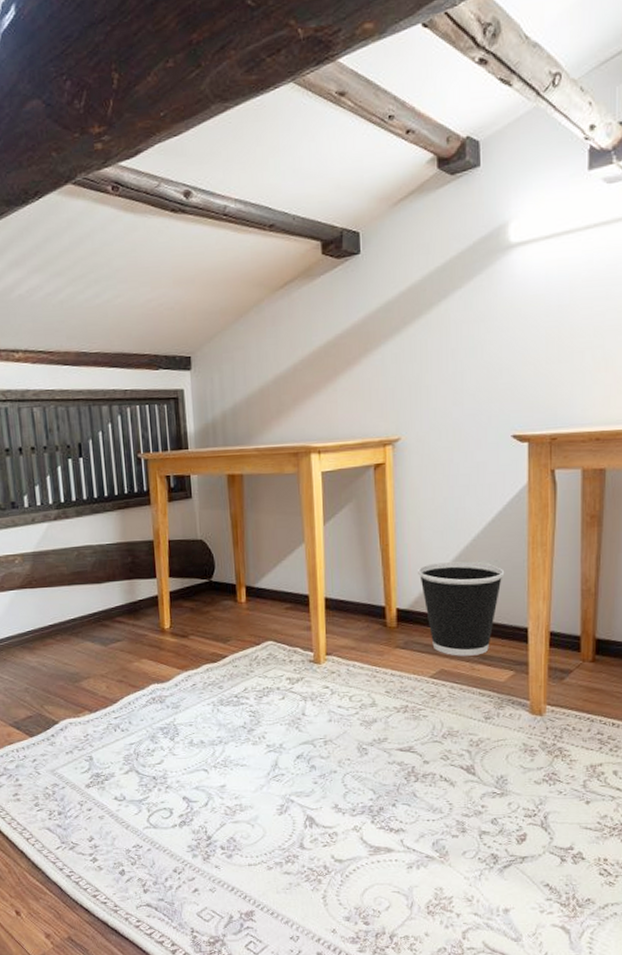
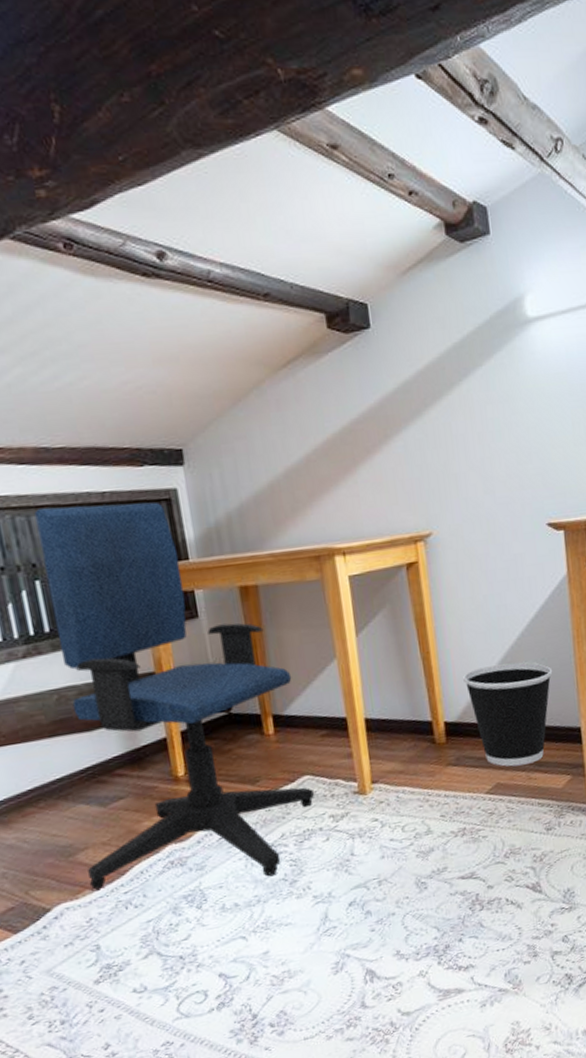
office chair: none [72,399,275,723] -> present [34,501,314,890]

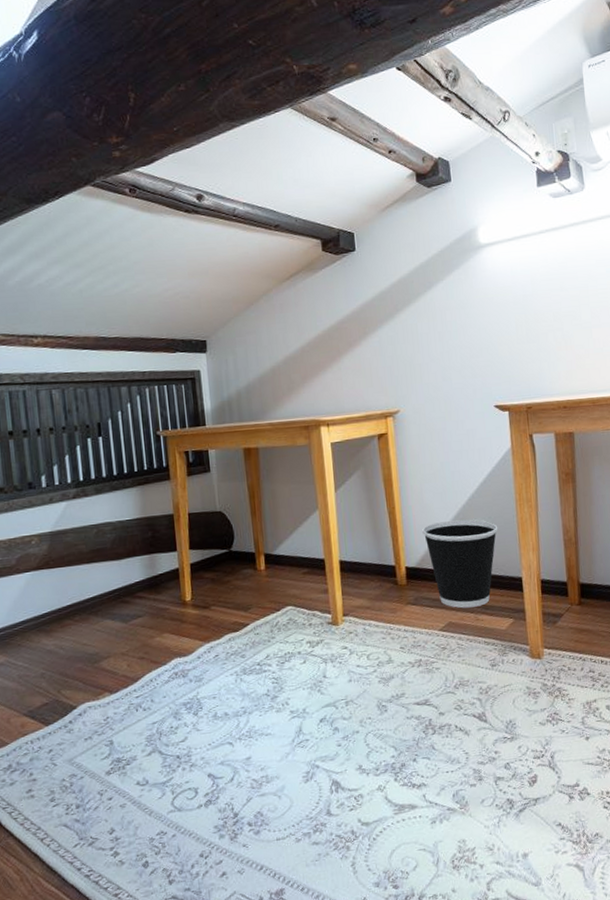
office chair: present [34,501,314,890] -> none [91,380,295,693]

